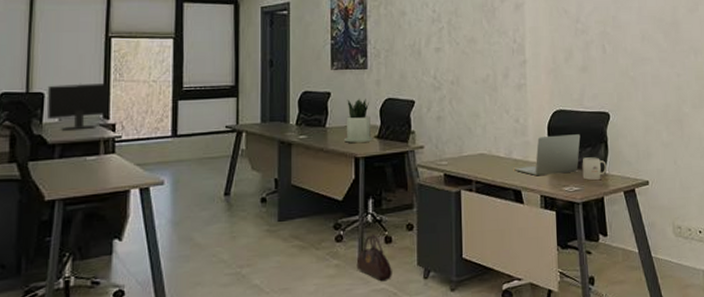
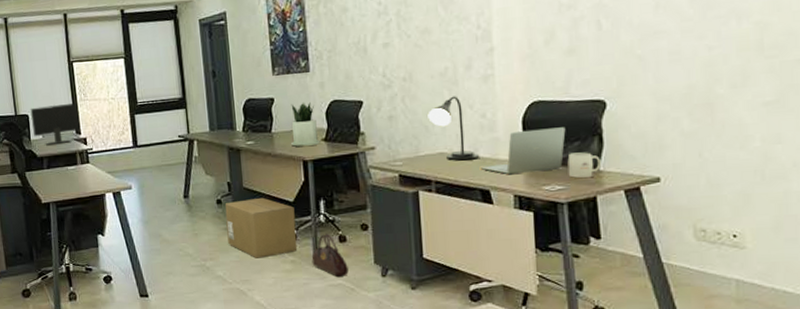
box: none [269,195,343,263] -> present [225,197,298,259]
desk lamp: none [471,101,514,162] -> present [428,96,480,161]

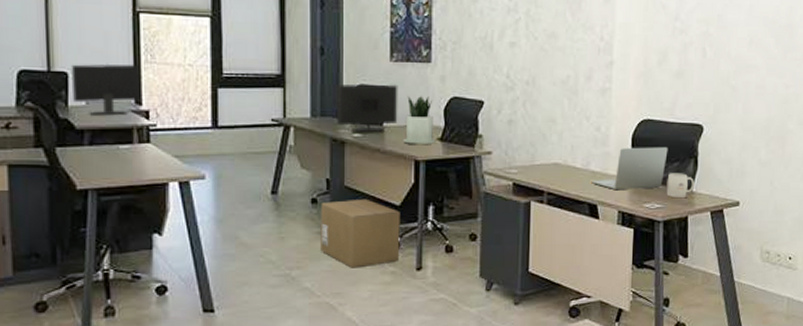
monitor: none [228,95,285,140] -> present [336,84,398,132]
handbag: present [311,233,349,277] -> none [414,242,452,290]
desk lamp: present [428,96,480,161] -> none [546,106,592,173]

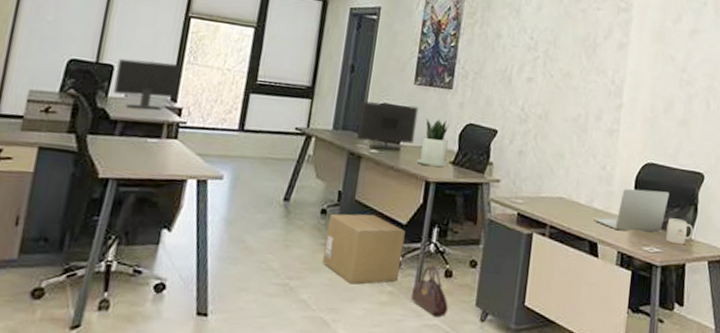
handbag: none [414,242,452,290] -> present [411,264,448,317]

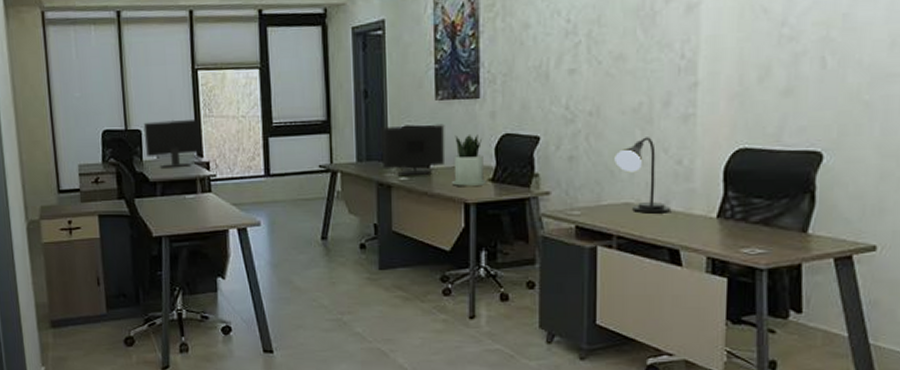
box: present [322,213,405,285] -> none [369,244,451,315]
handbag: present [411,264,448,317] -> none [467,289,509,341]
desk lamp: none [555,143,595,210] -> present [614,137,672,214]
laptop: present [592,189,670,232] -> none [670,181,773,233]
mug: present [665,218,693,245] -> none [771,211,810,242]

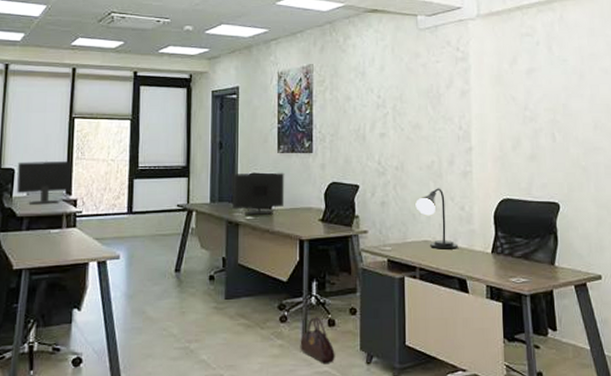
planter: present [451,133,487,187] -> none [288,181,318,226]
handbag: none [467,289,509,341] -> present [300,316,335,363]

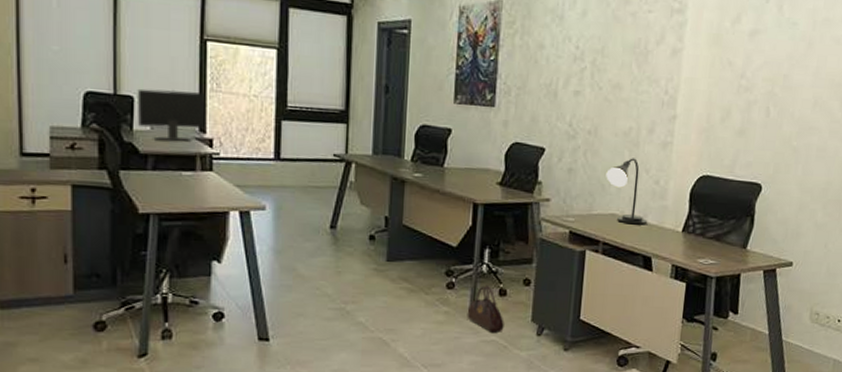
monitor: present [231,172,285,215] -> none [398,123,461,173]

